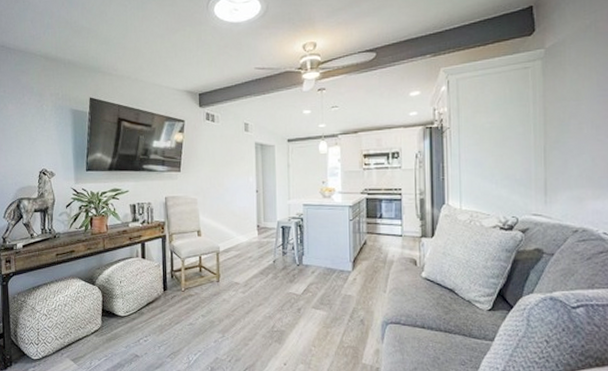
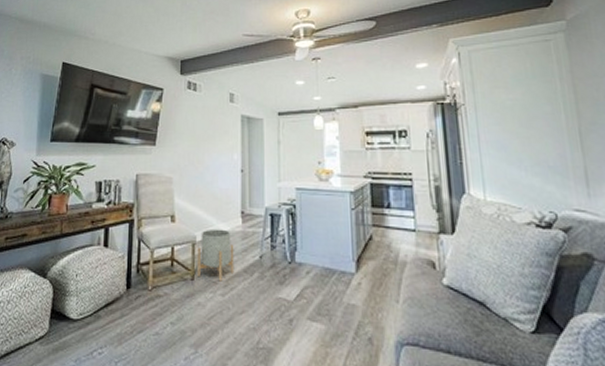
planter: none [221,240,253,282] -> present [197,229,234,282]

